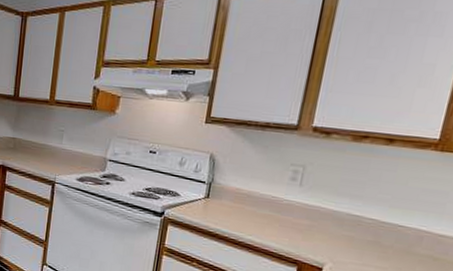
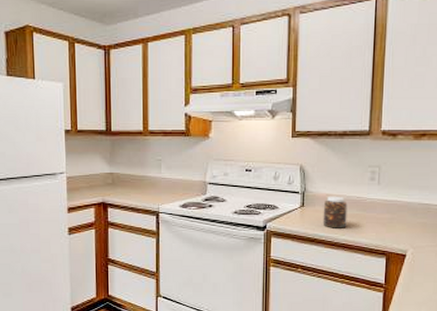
jar: none [227,190,260,228] -> present [322,196,347,228]

